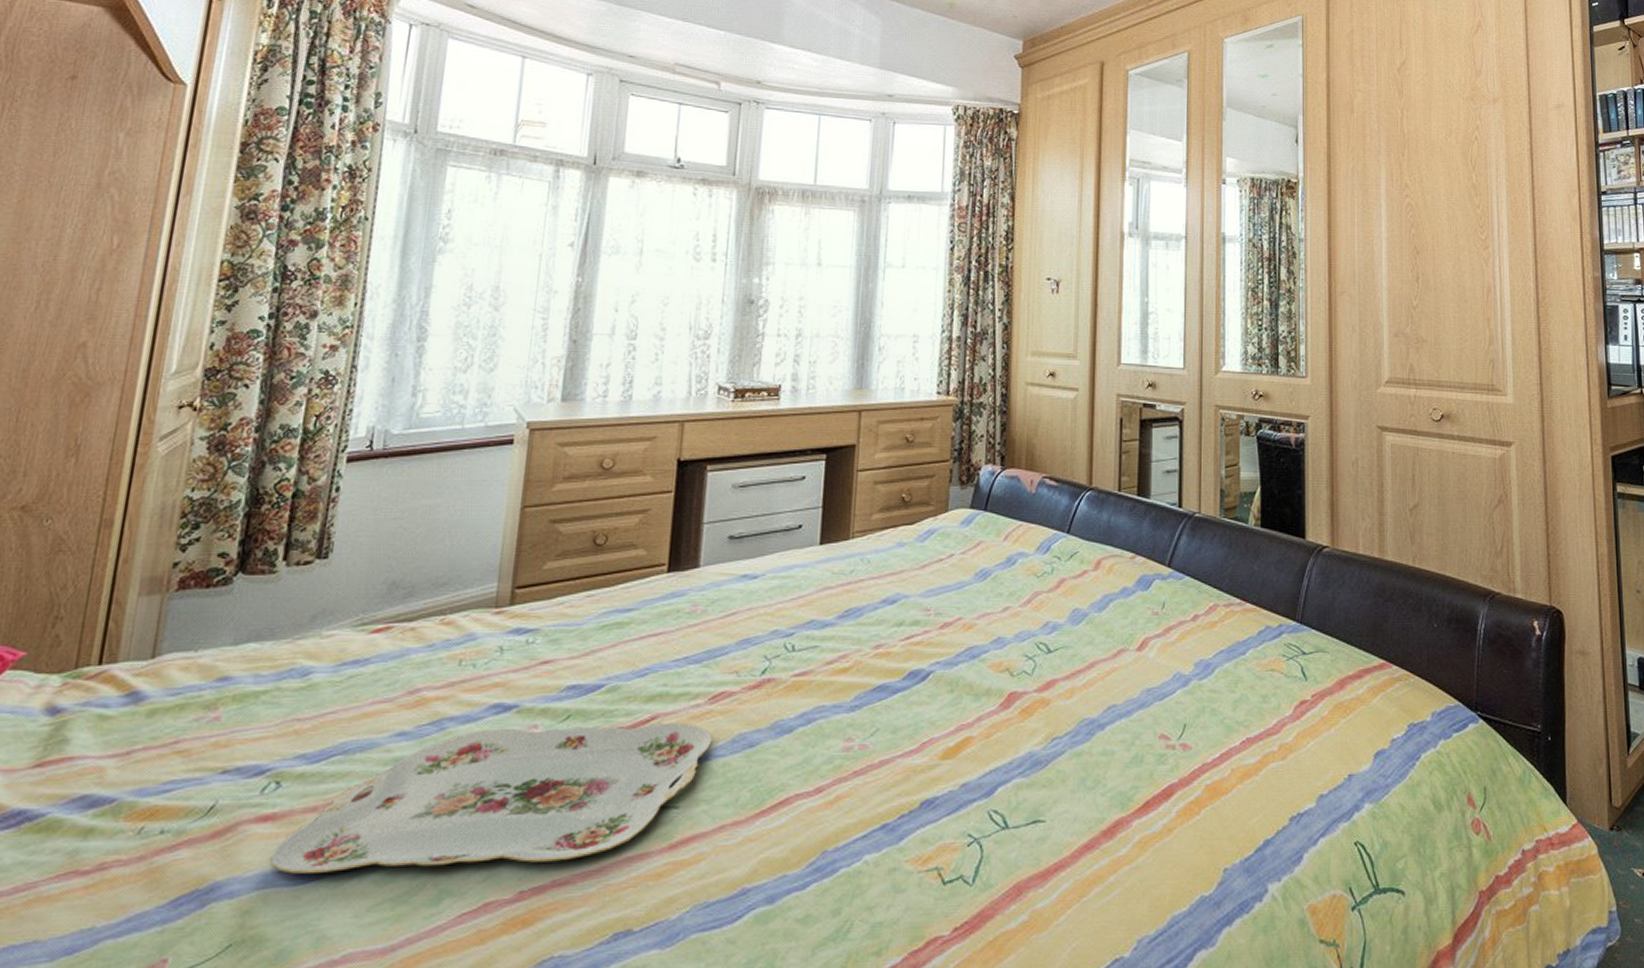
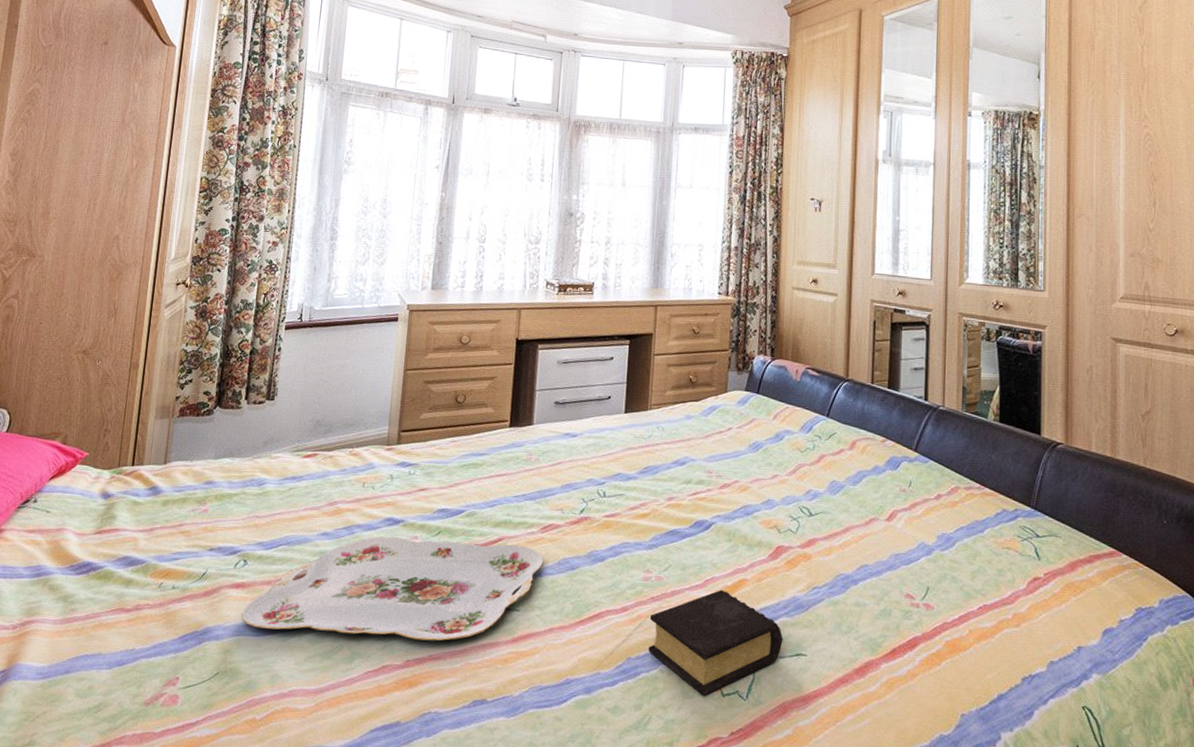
book: none [850,752,1017,887] -> present [648,589,783,696]

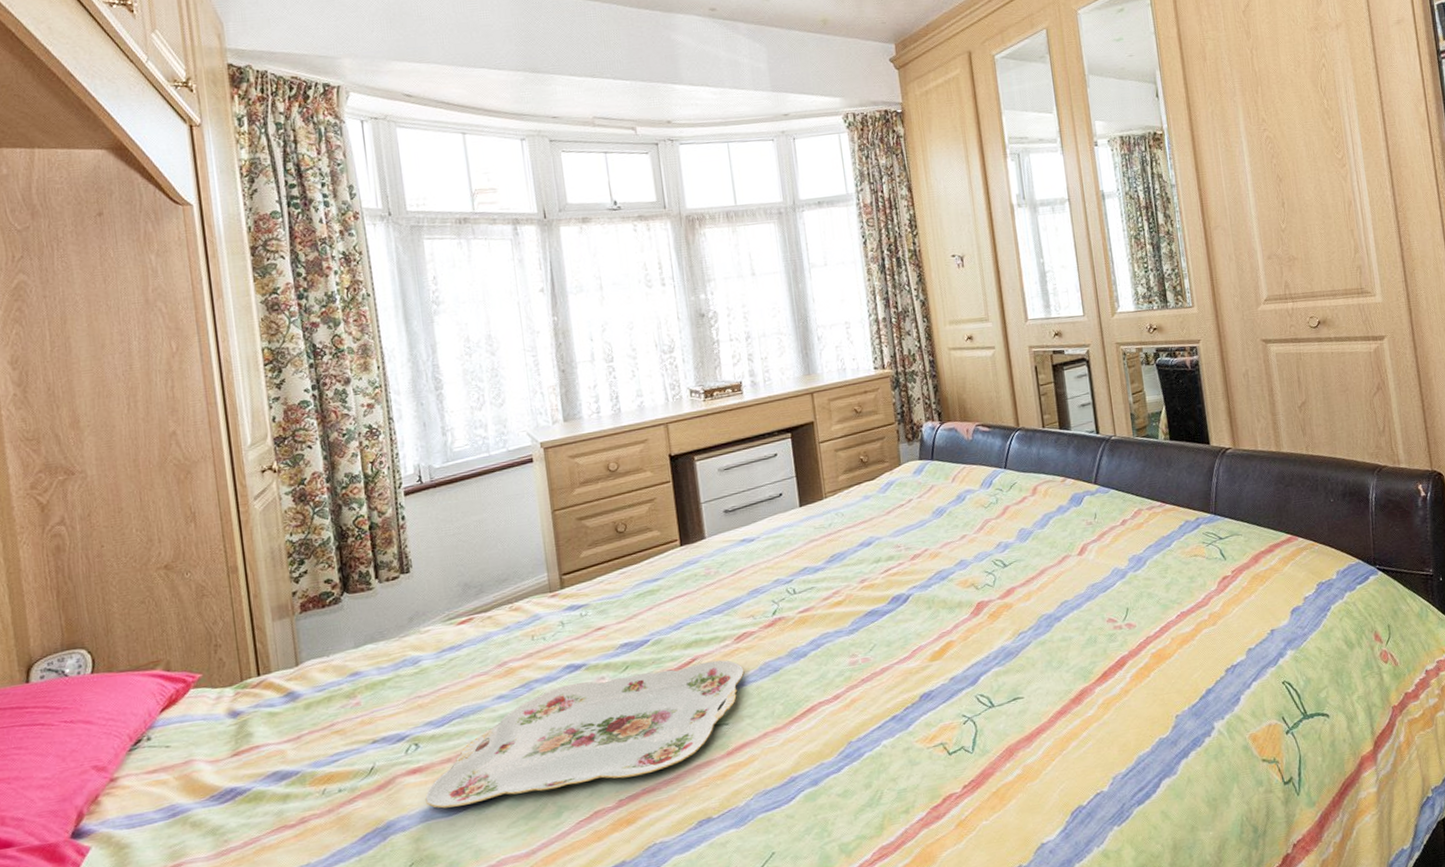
book: present [648,589,783,696] -> none [864,655,999,759]

